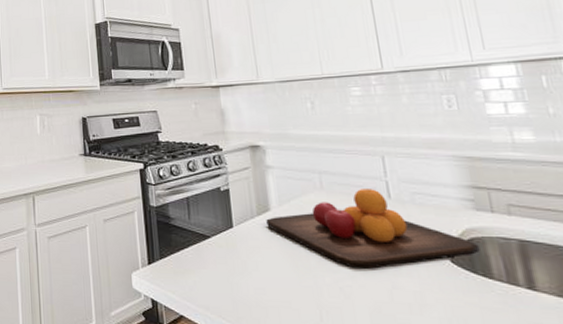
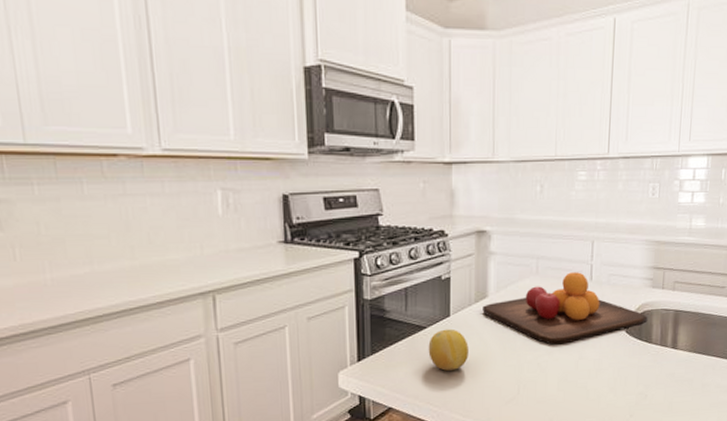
fruit: none [214,240,258,284] -> present [428,328,468,371]

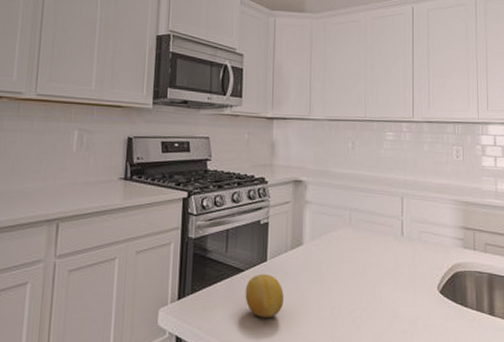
chopping board: present [483,272,648,345] -> none [298,226,461,300]

